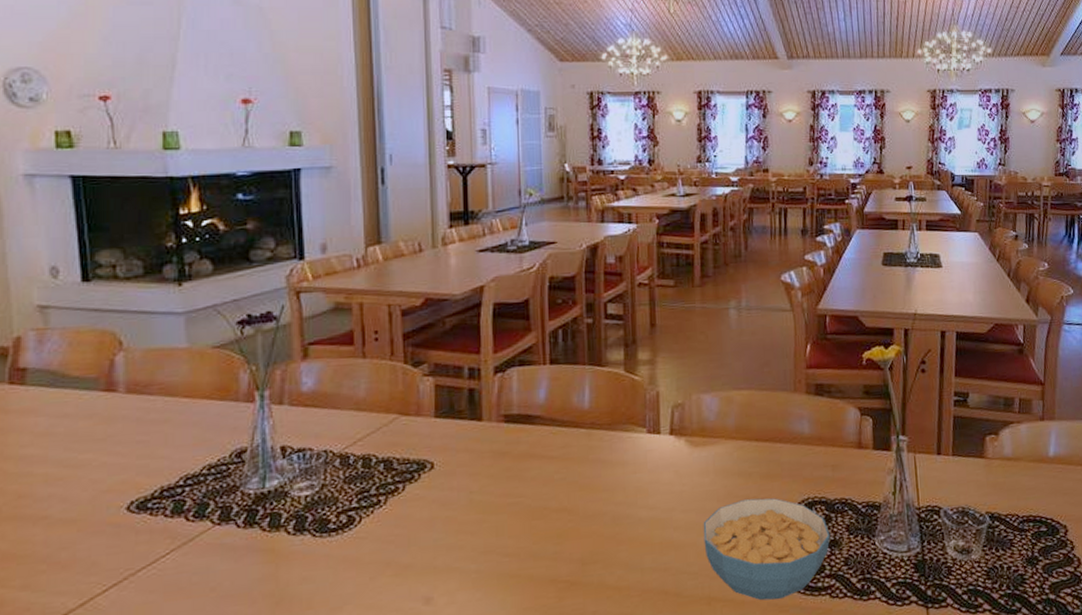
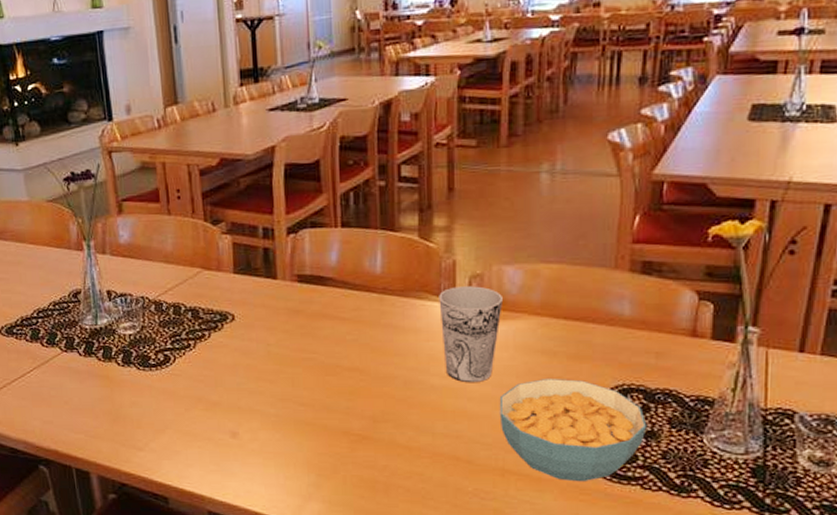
cup: none [644,415,702,512] -> present [439,286,502,382]

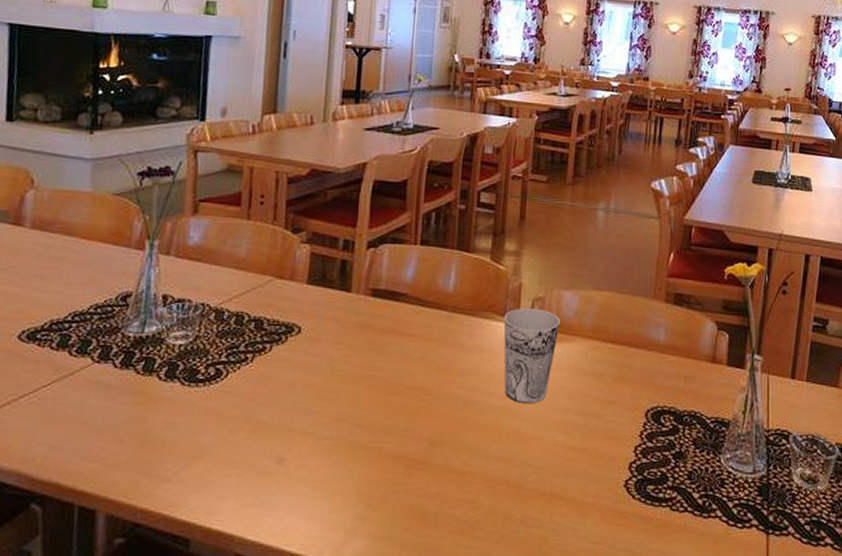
cereal bowl: present [499,379,647,482] -> none [550,400,676,505]

